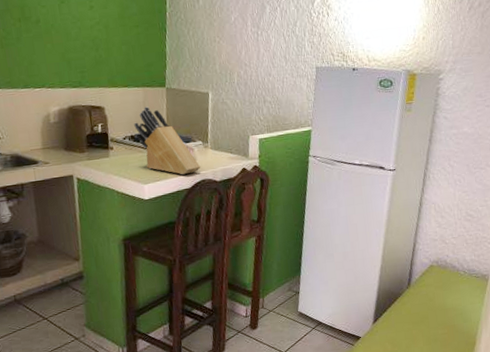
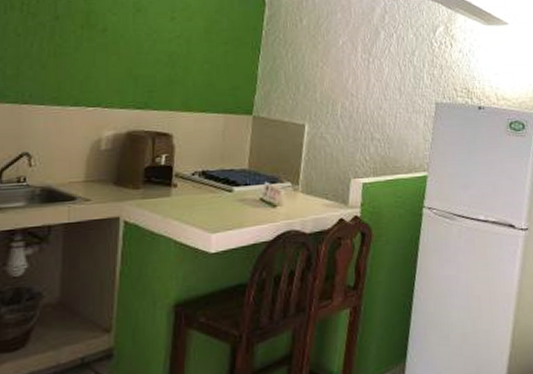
knife block: present [134,106,201,175] -> none [206,137,287,224]

